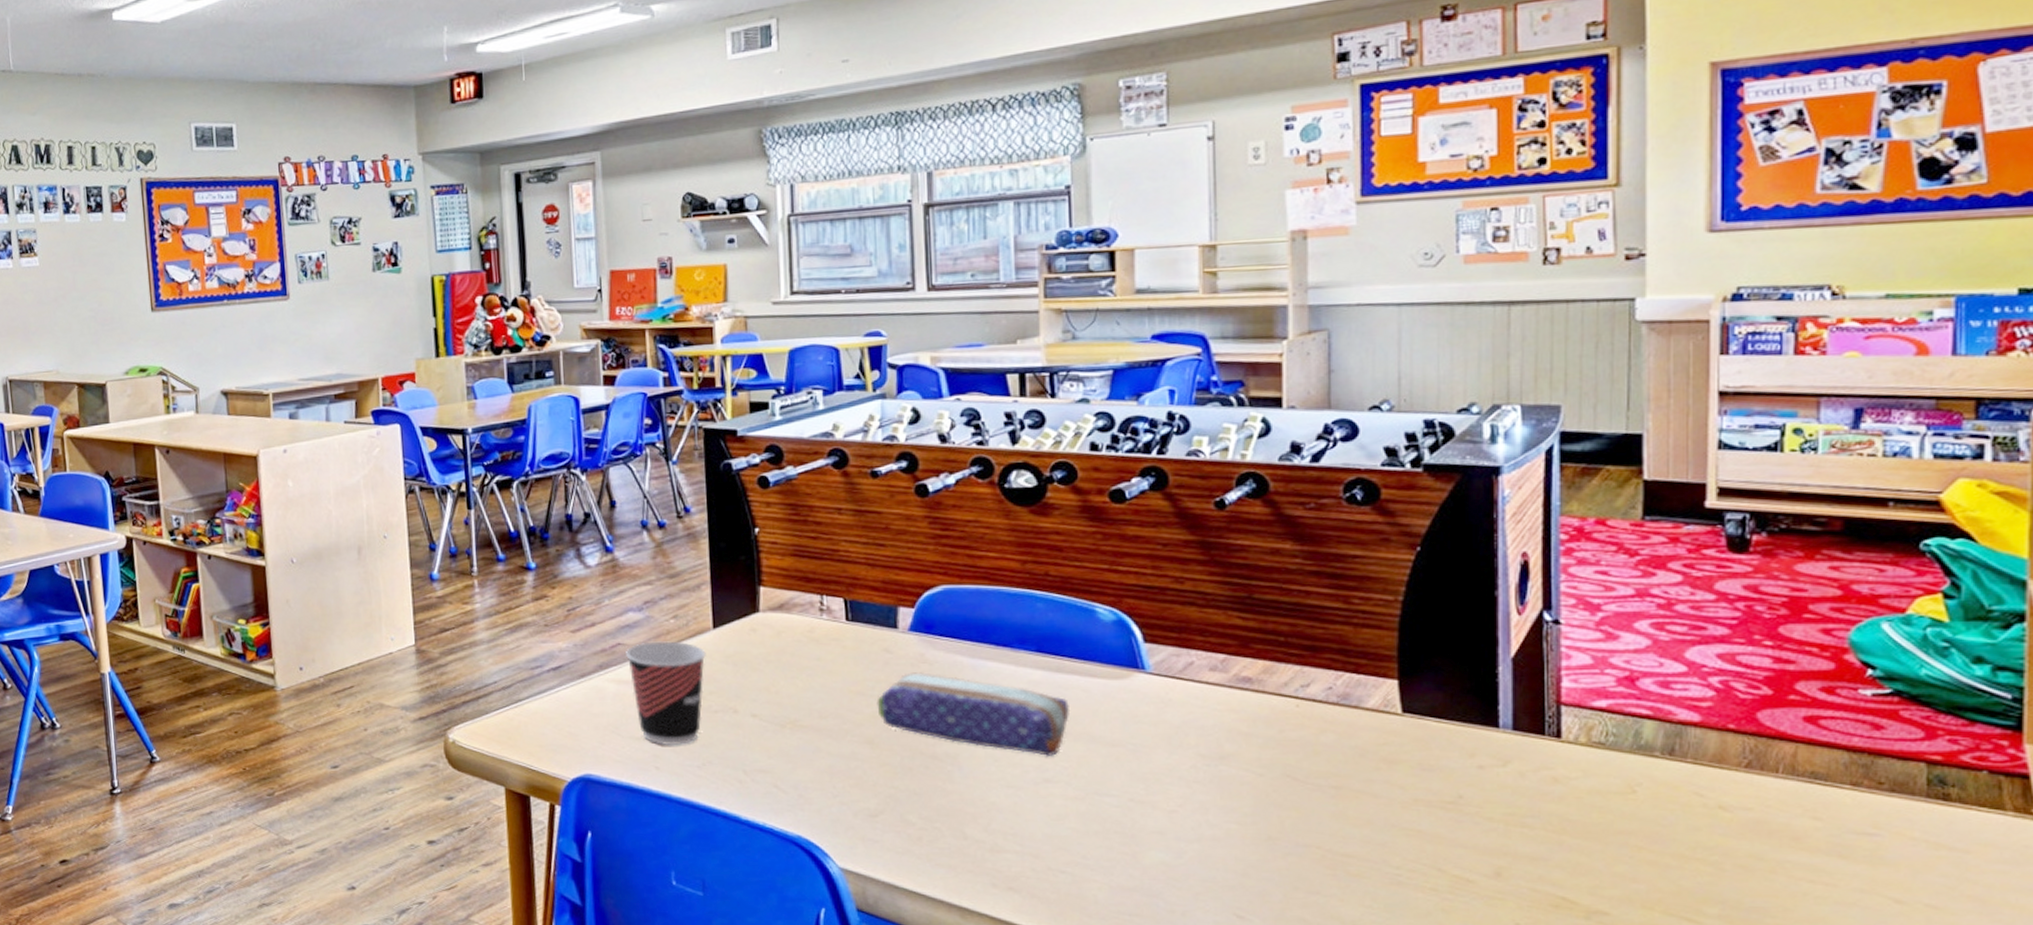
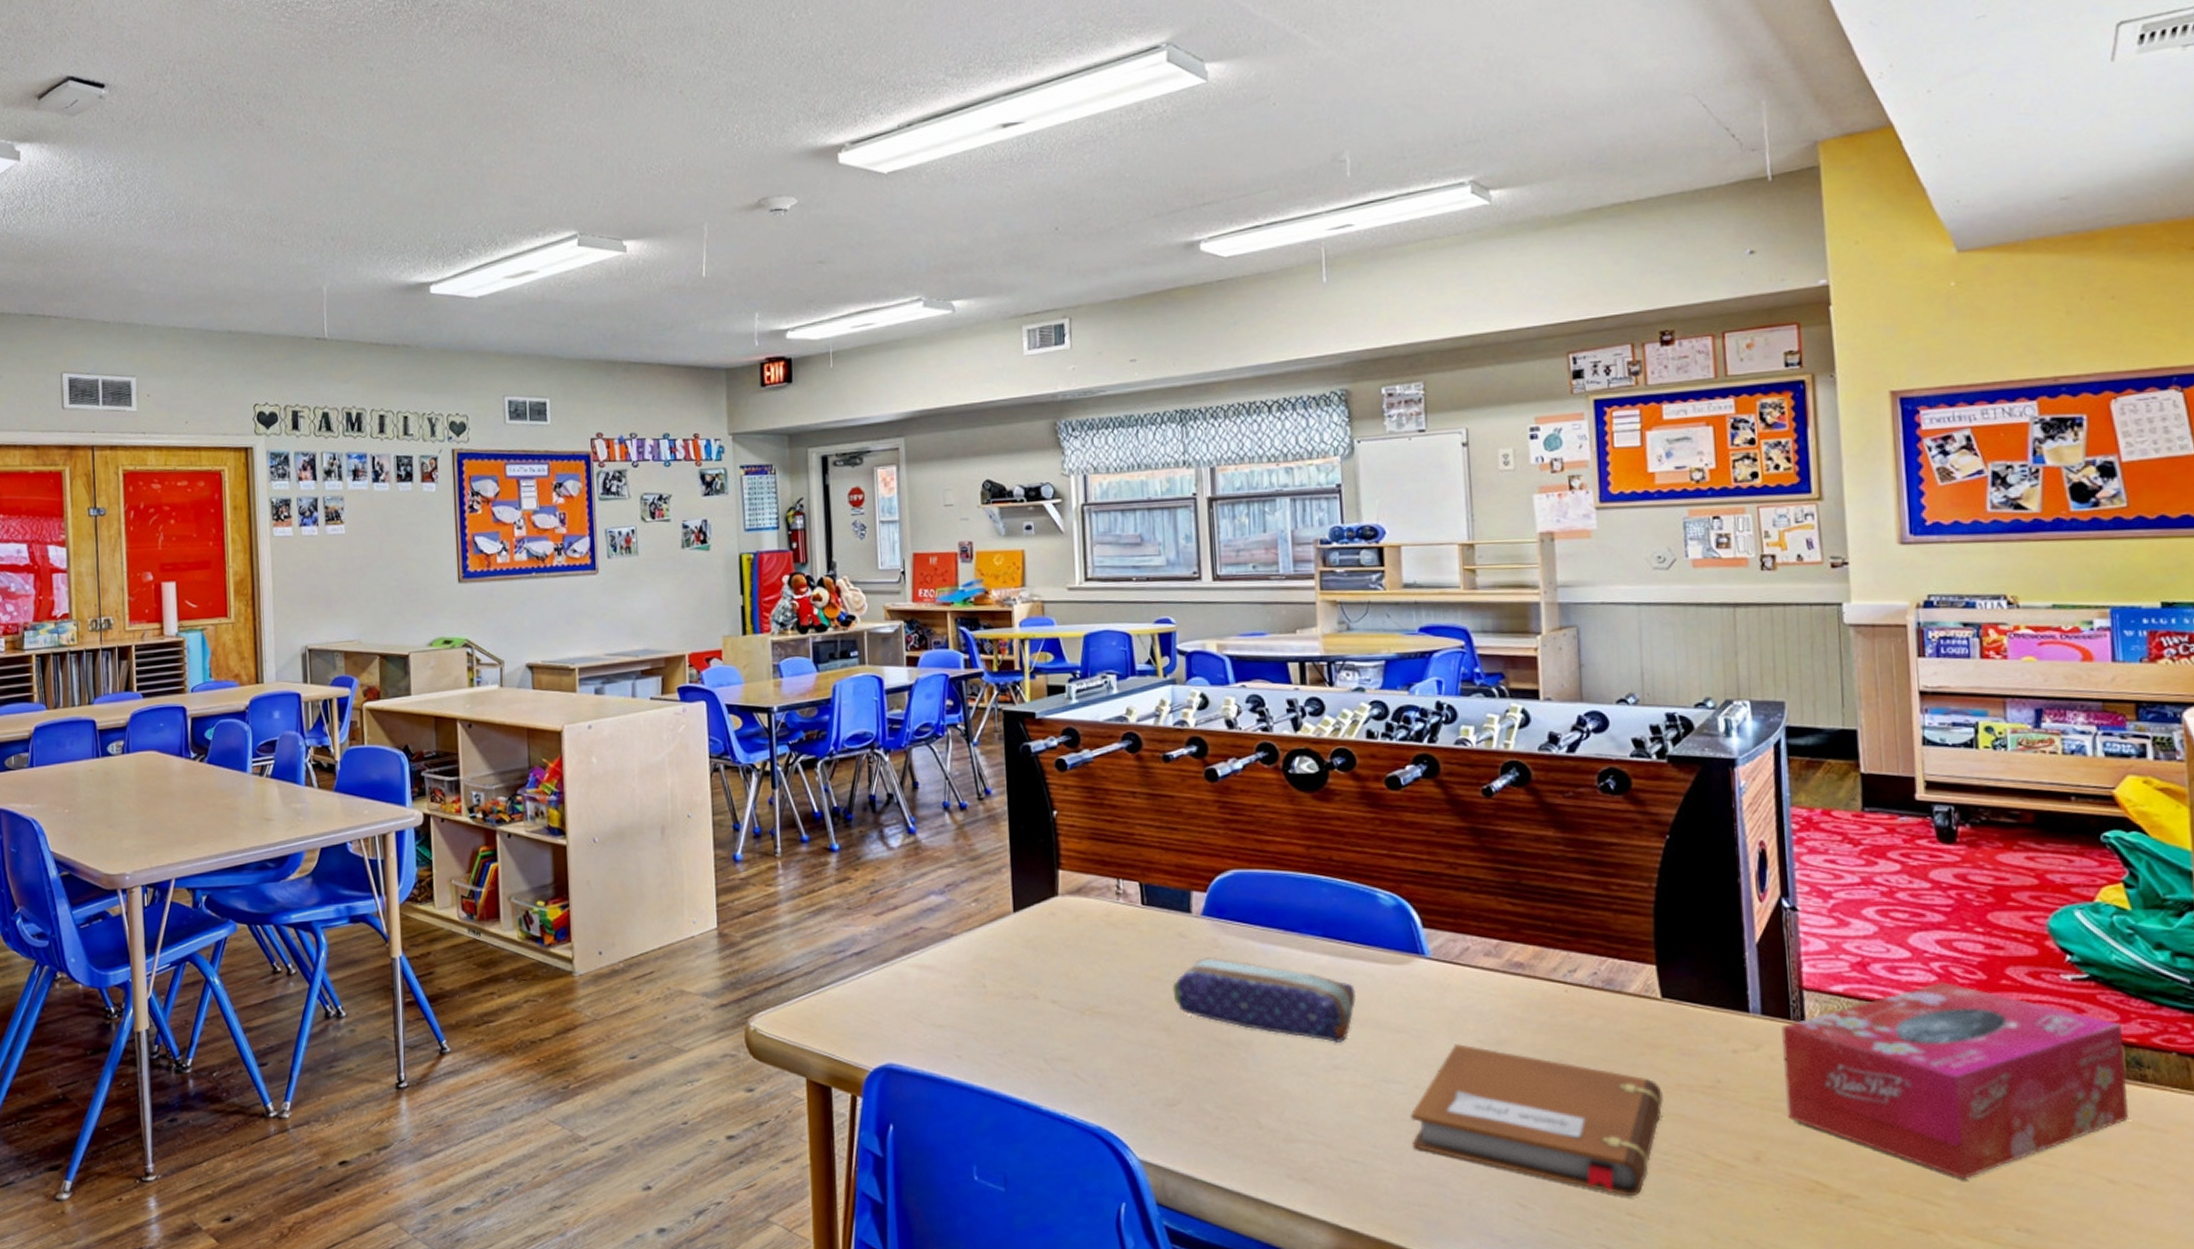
cup: present [626,641,706,745] -> none [928,925,1007,1032]
notebook: none [1123,758,1398,910] -> present [1410,1044,1663,1197]
tissue box: none [1534,696,1925,899] -> present [1782,981,2128,1180]

